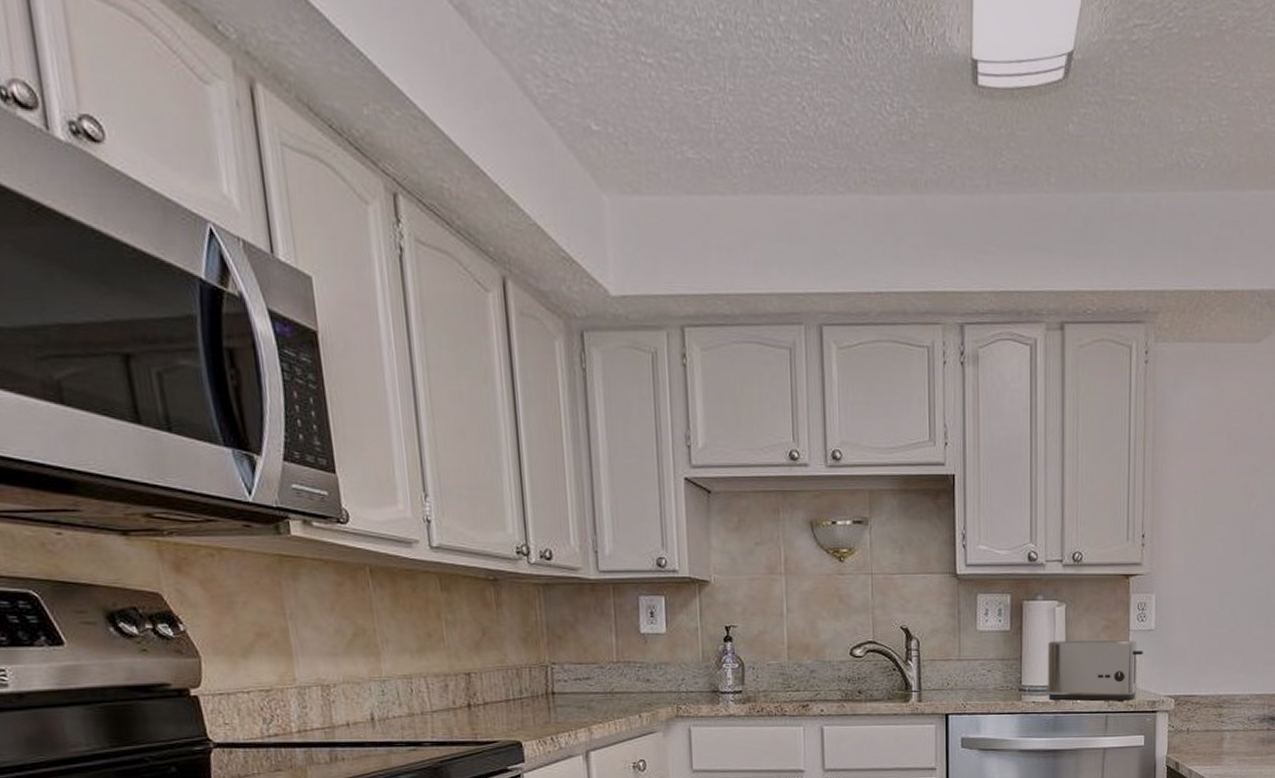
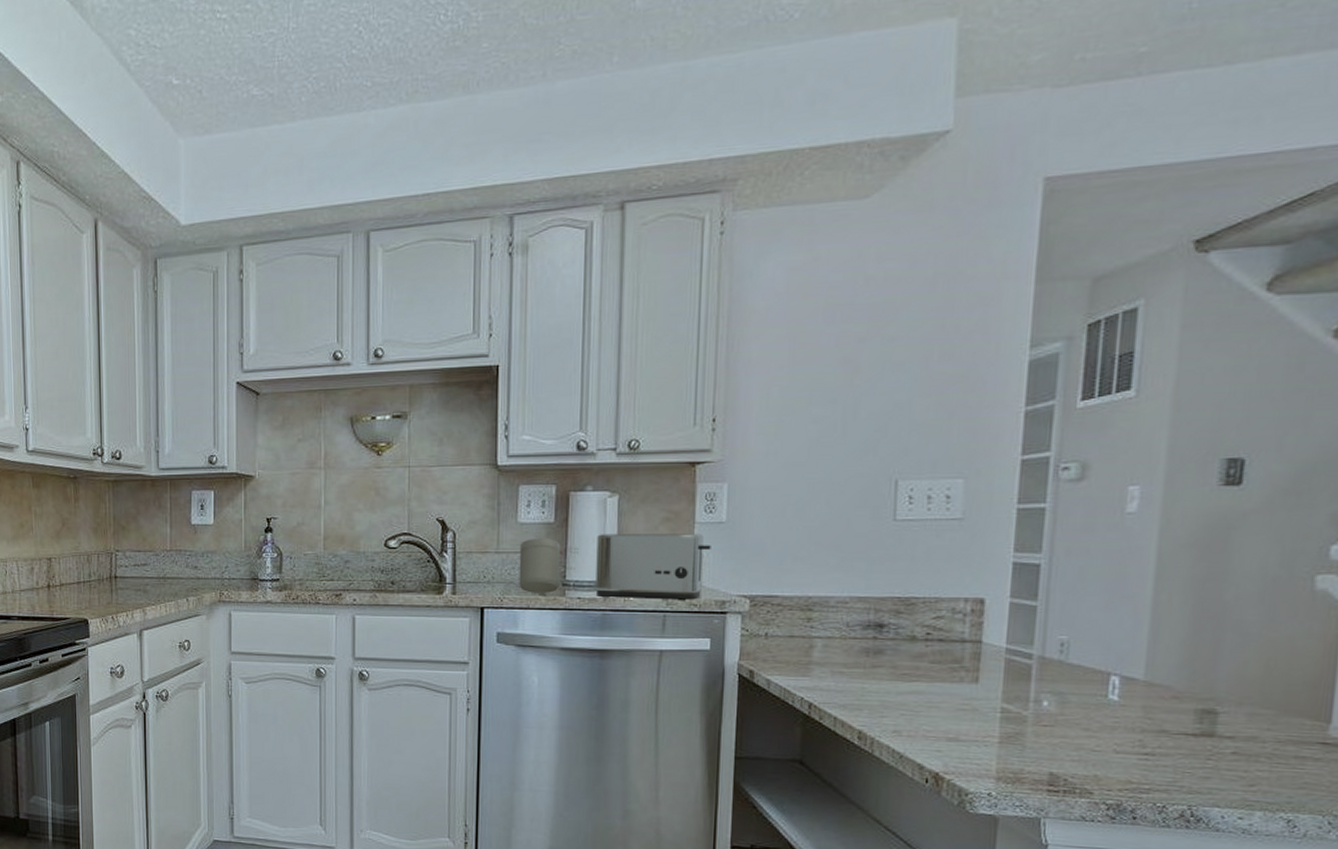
canister: none [965,643,1032,700] -> present [503,536,579,595]

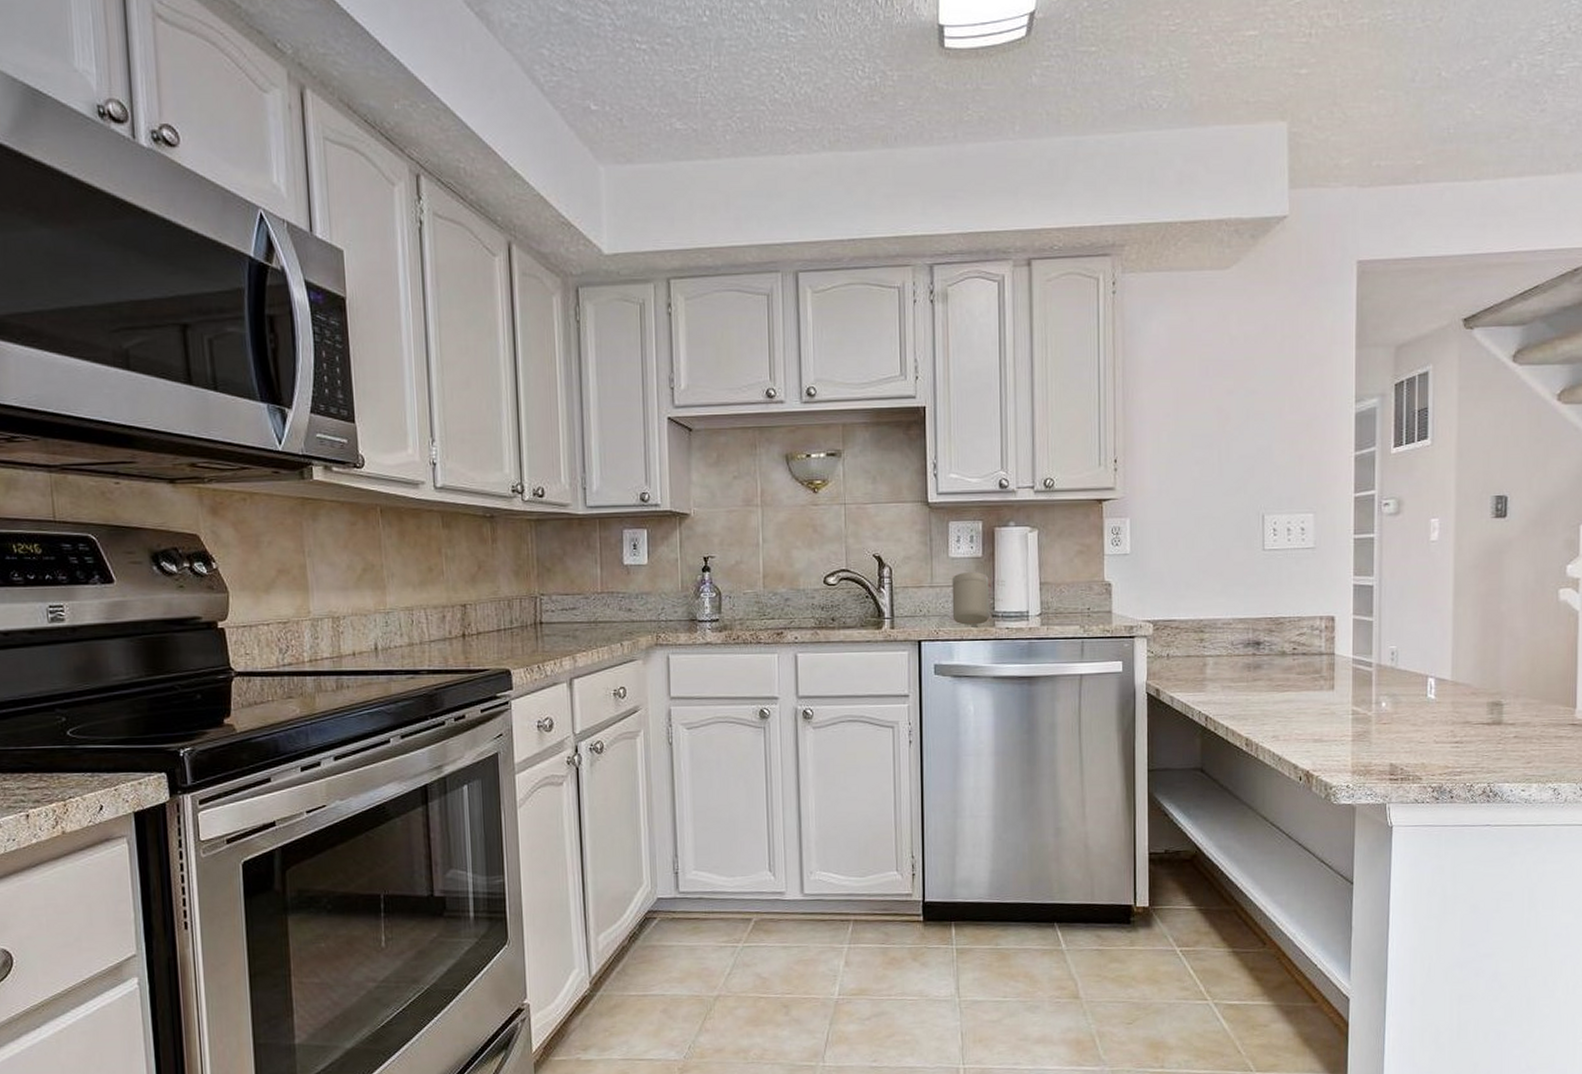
toaster: present [595,534,711,601] -> none [1021,565,1119,628]

